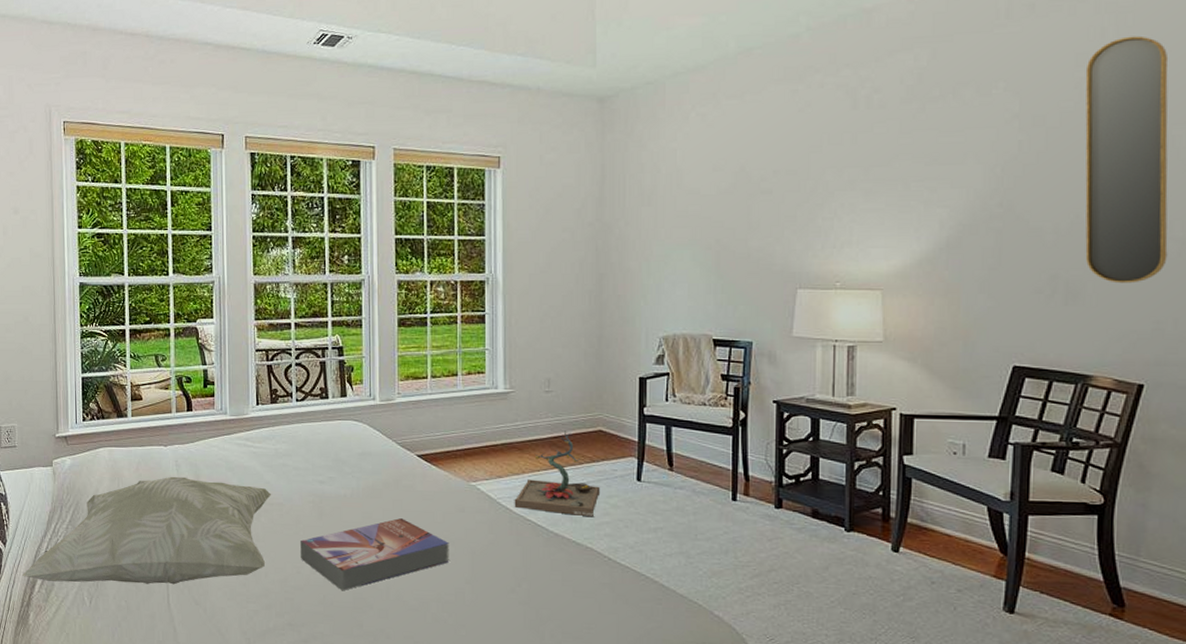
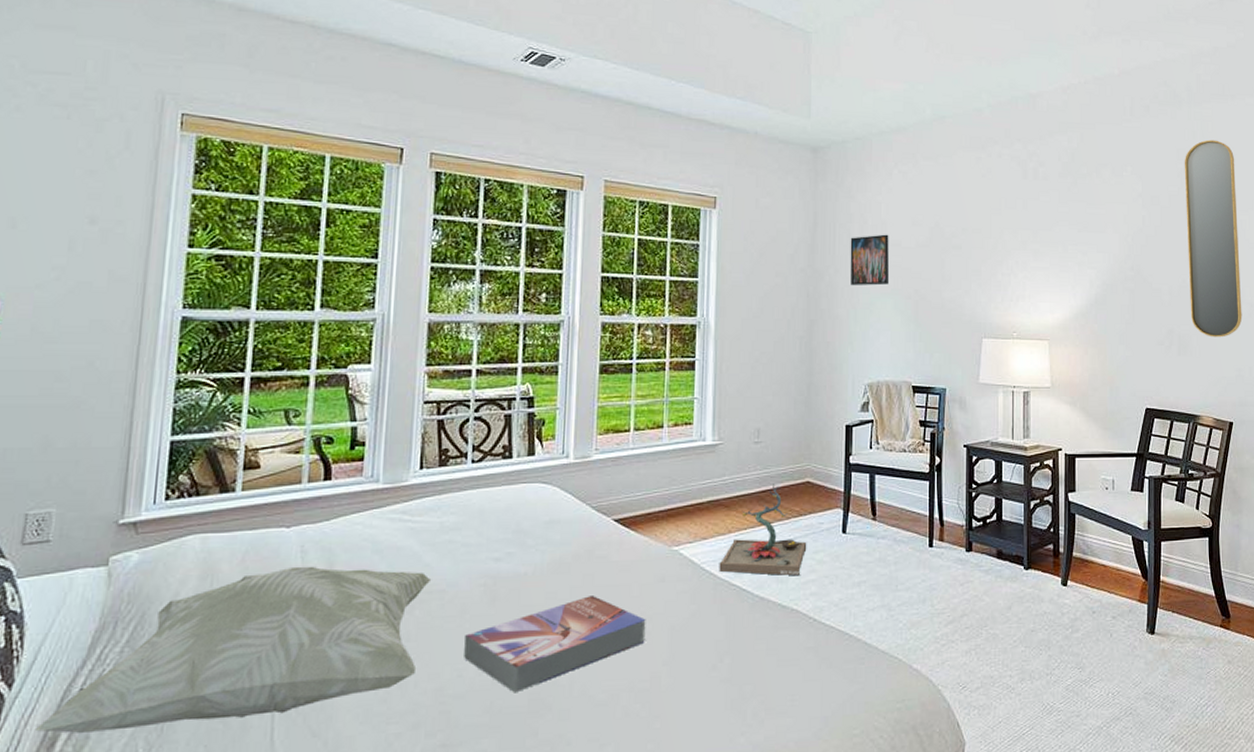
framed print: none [642,182,687,238] -> present [850,234,890,286]

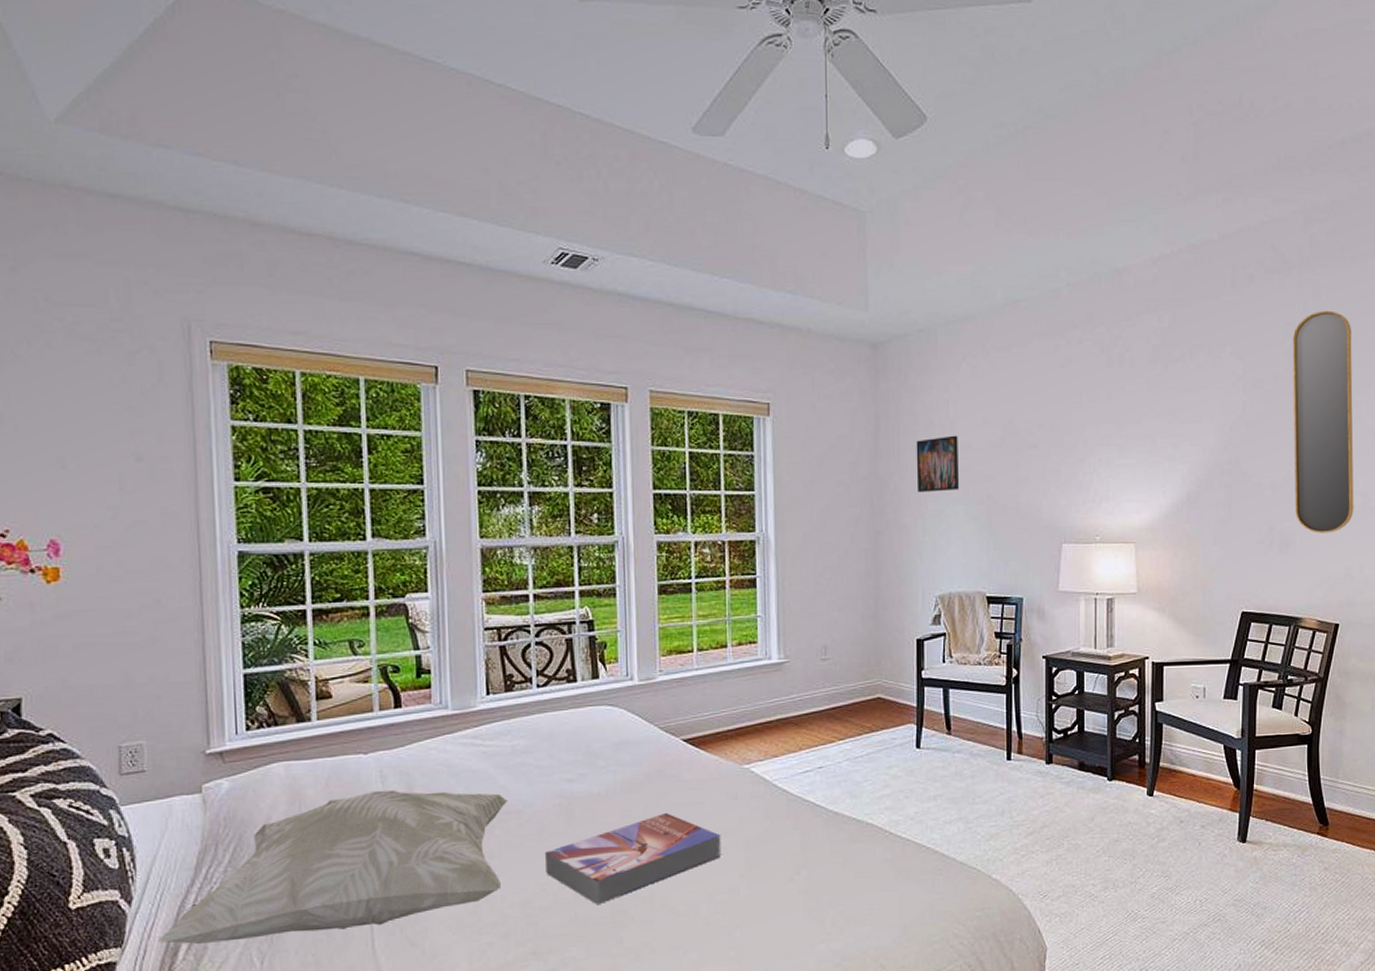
decorative plant: present [719,484,807,576] -> none [791,700,880,791]

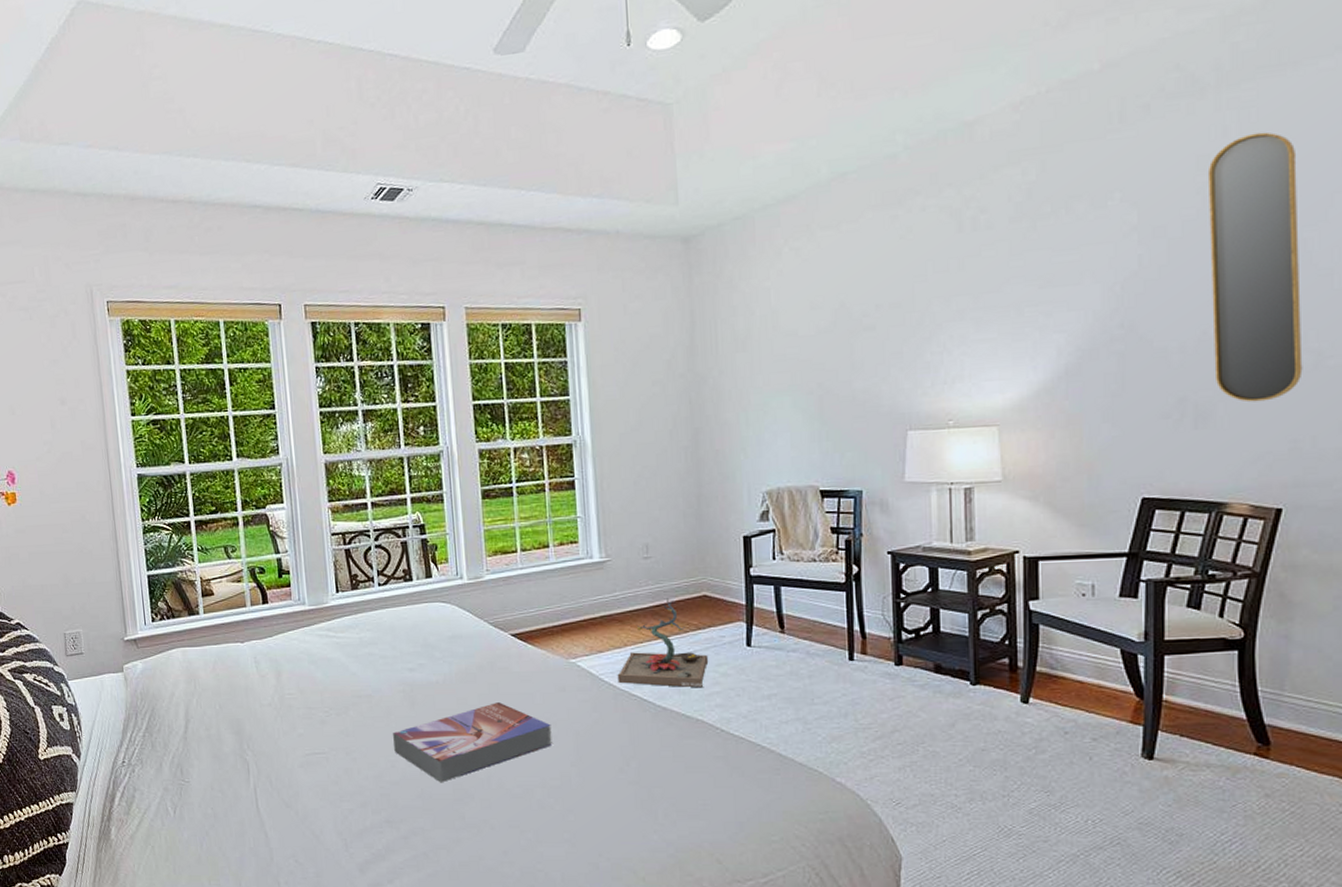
decorative pillow: present [158,789,508,944] -> none [100,673,359,793]
decorative plant: none [791,700,880,791] -> present [617,598,709,688]
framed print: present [916,435,960,493] -> none [735,324,786,387]

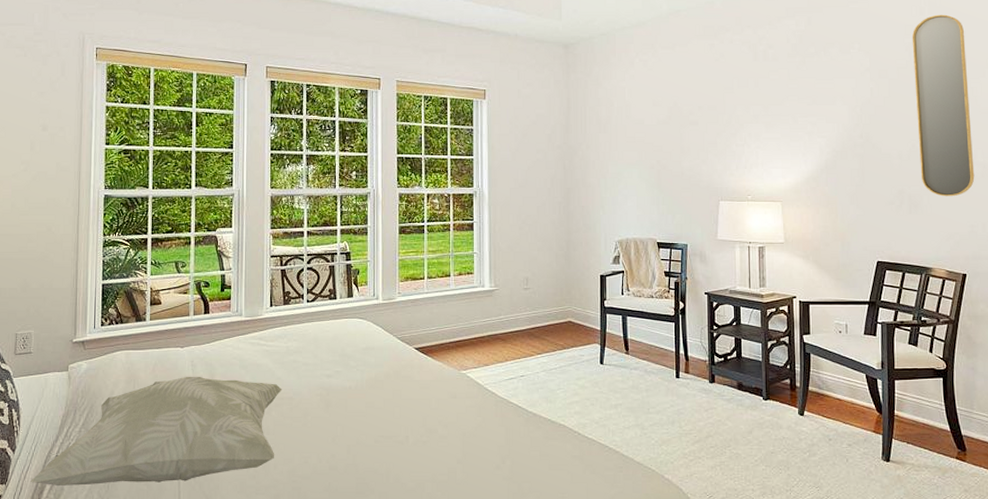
decorative pillow: none [100,673,359,793] -> present [31,376,283,486]
textbook: present [393,702,553,783] -> none [308,407,443,478]
decorative plant: present [617,598,709,688] -> none [499,322,571,398]

